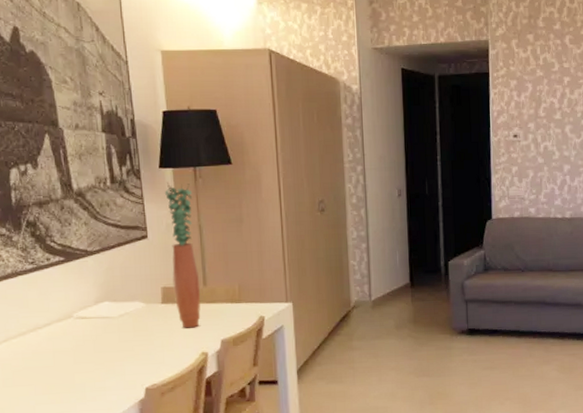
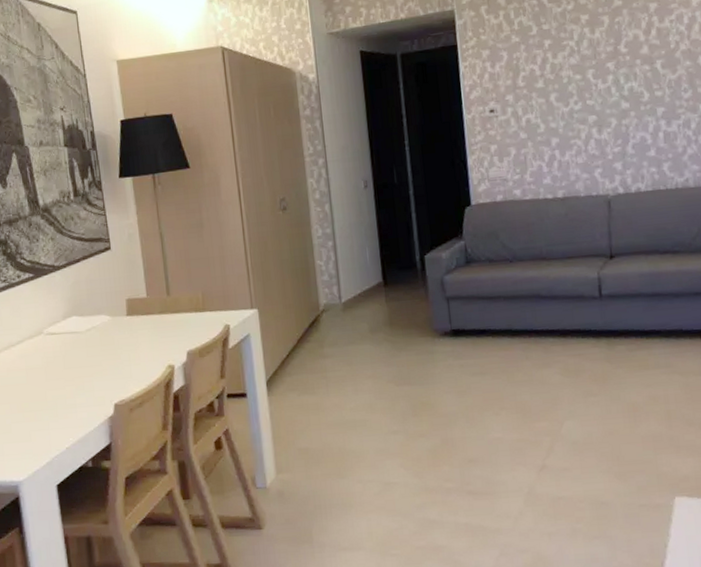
vase: present [165,182,201,328] -> none [126,191,166,341]

